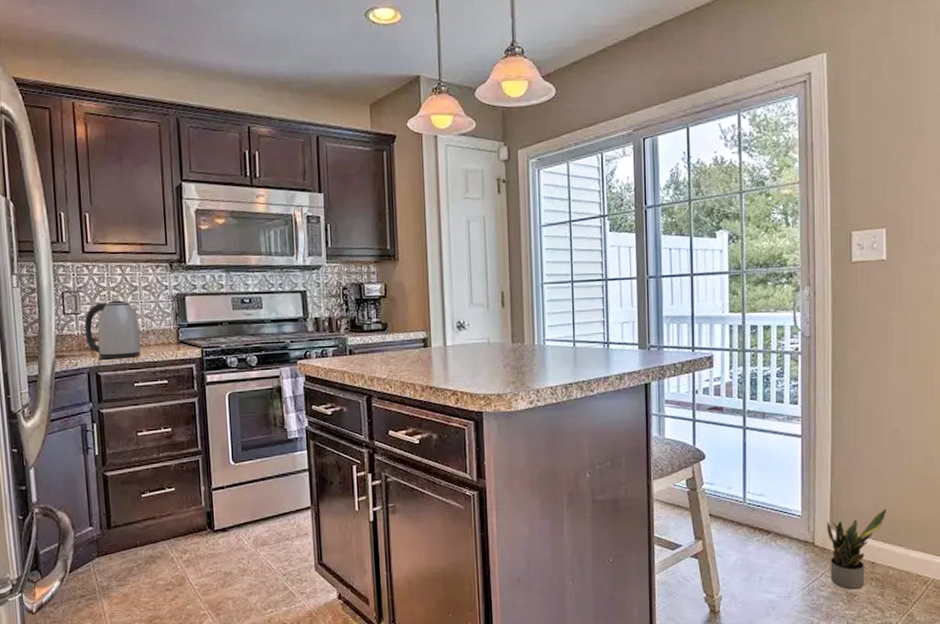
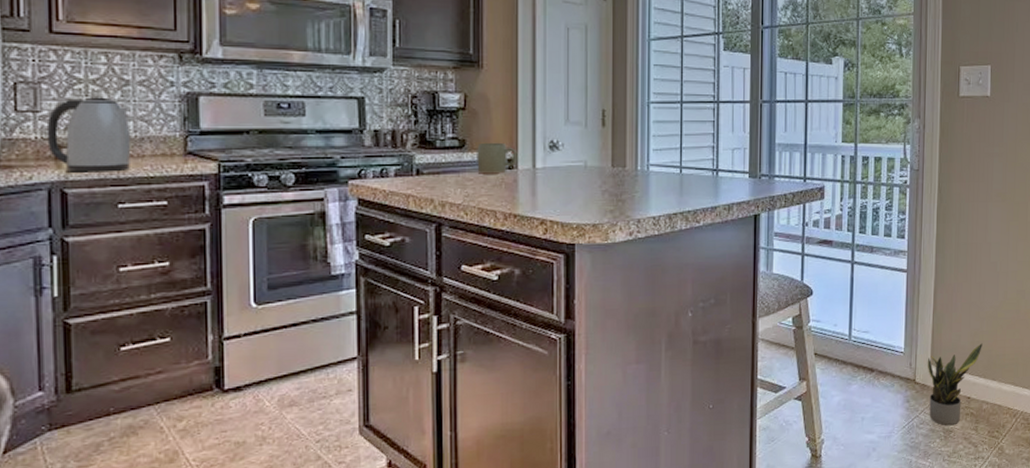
mug: none [397,324,431,352] -> present [477,142,518,174]

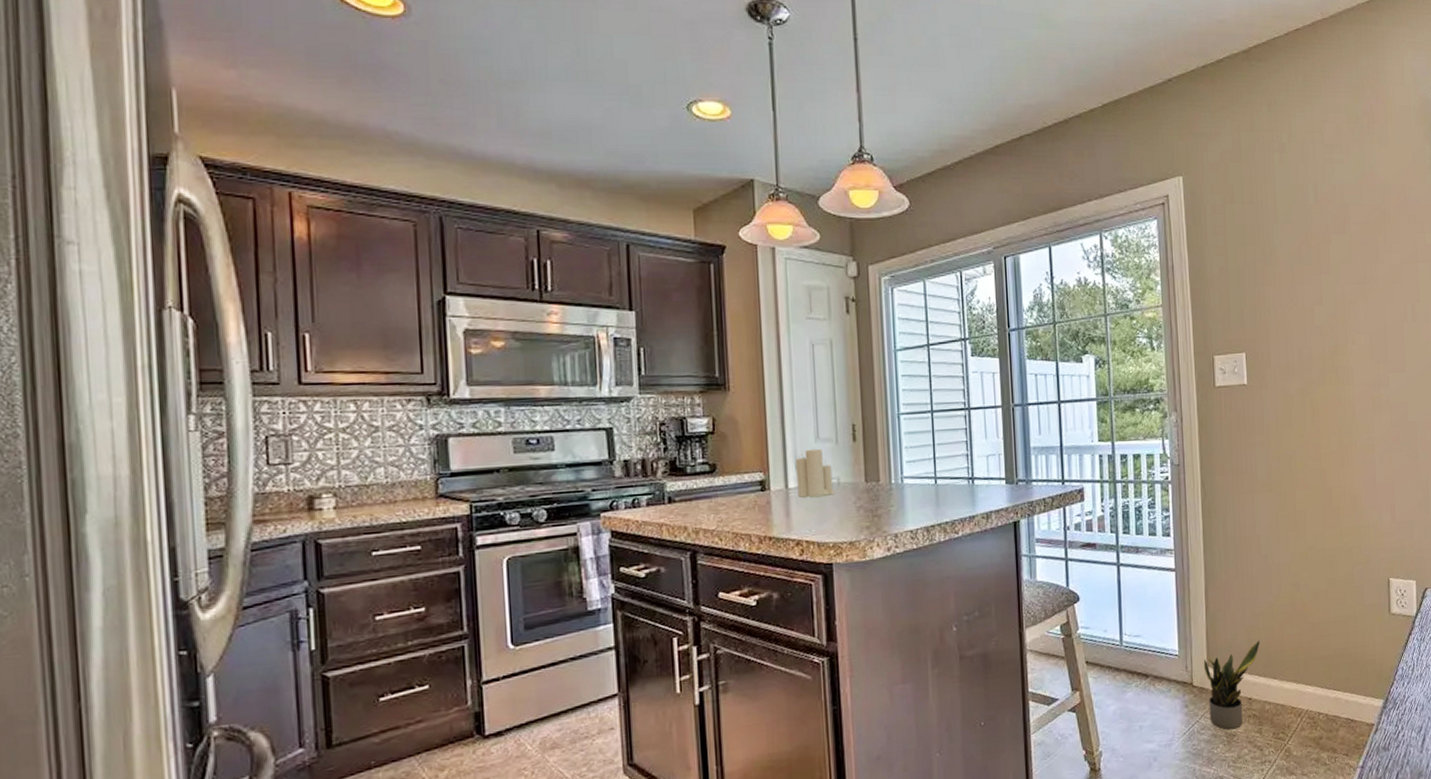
kettle: present [46,97,131,173] -> none [298,445,383,523]
mug: present [477,142,518,174] -> none [728,464,770,498]
candle: none [545,129,581,179] -> present [796,447,835,498]

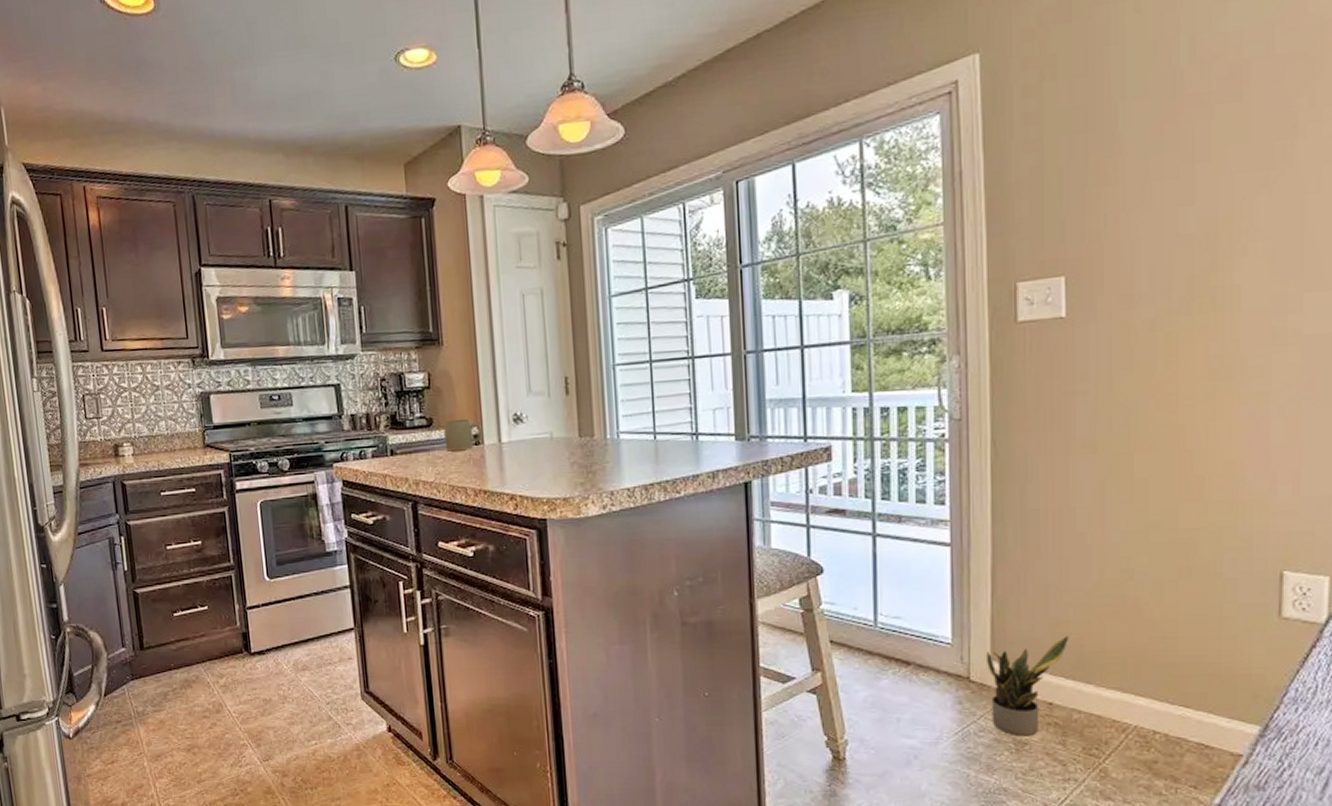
mug: none [728,464,770,498] -> present [444,418,484,452]
candle: present [796,447,835,498] -> none [508,401,548,453]

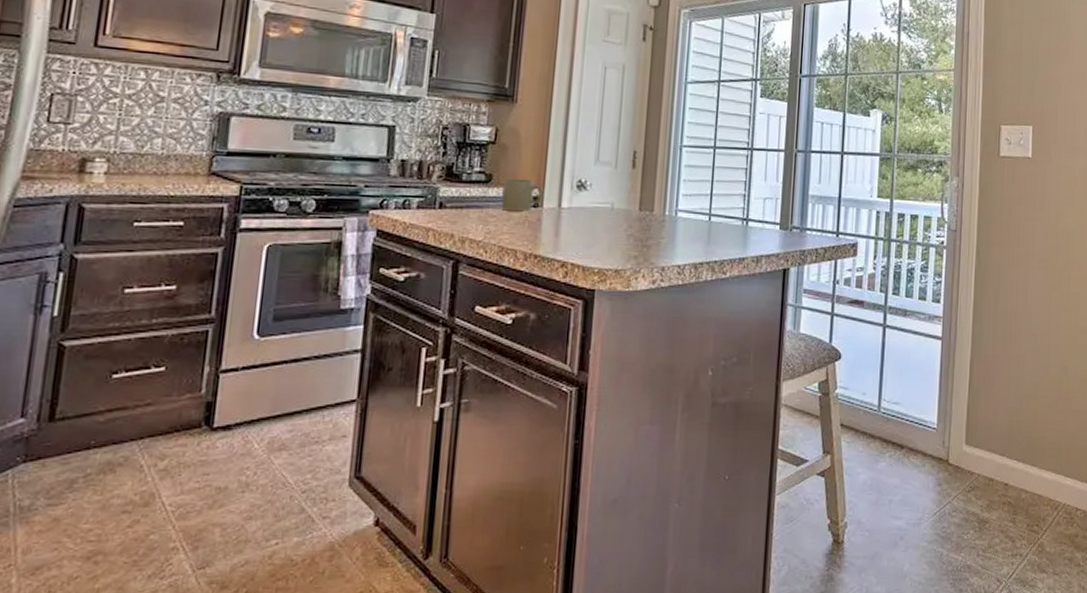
potted plant: present [985,636,1068,737] -> none [961,423,1022,516]

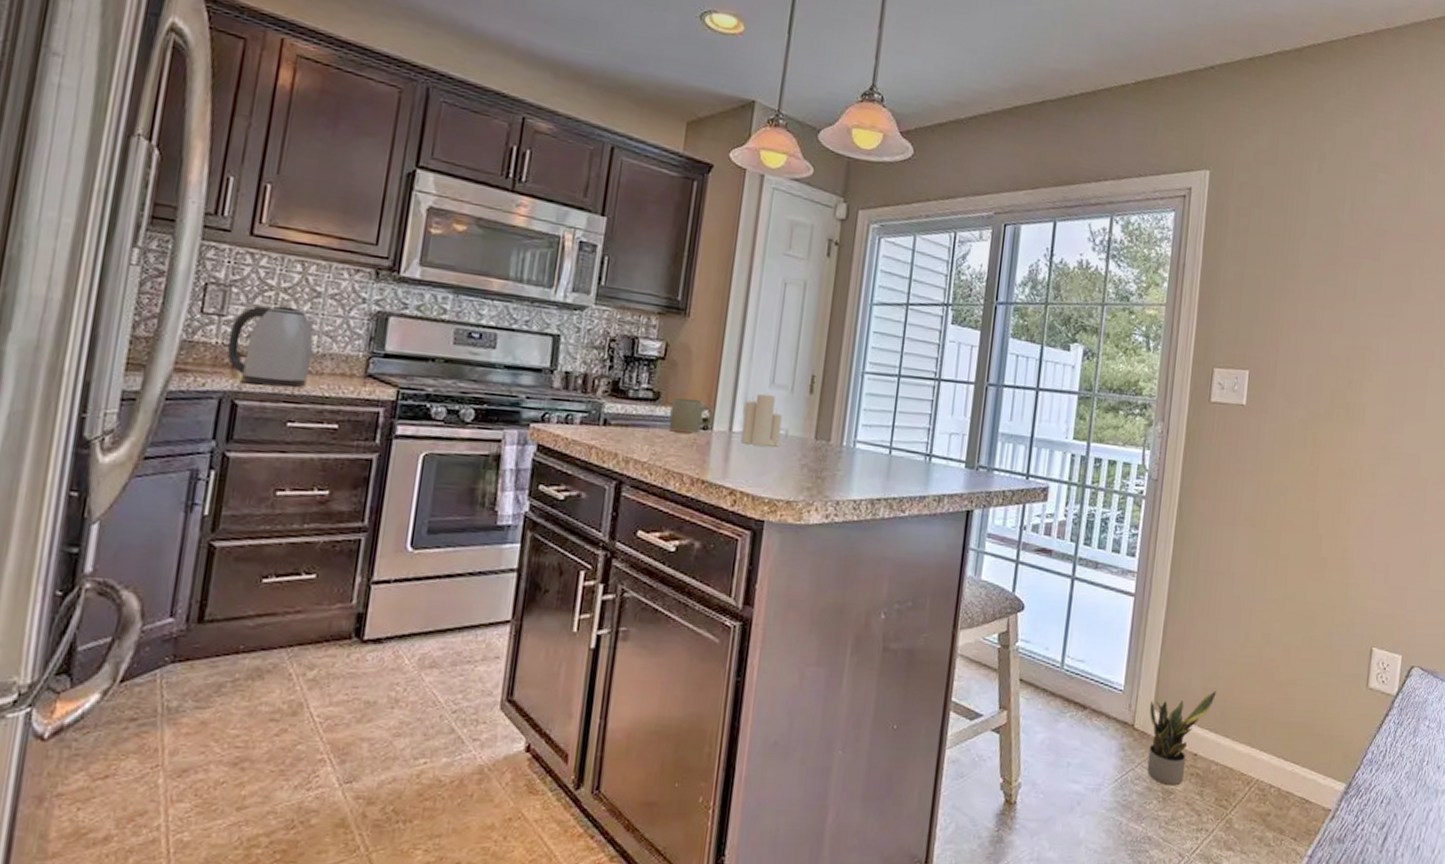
kettle: none [73,111,160,190] -> present [226,305,316,389]
candle: none [570,169,608,221] -> present [740,392,783,447]
potted plant: none [961,423,1022,516] -> present [1147,691,1216,786]

